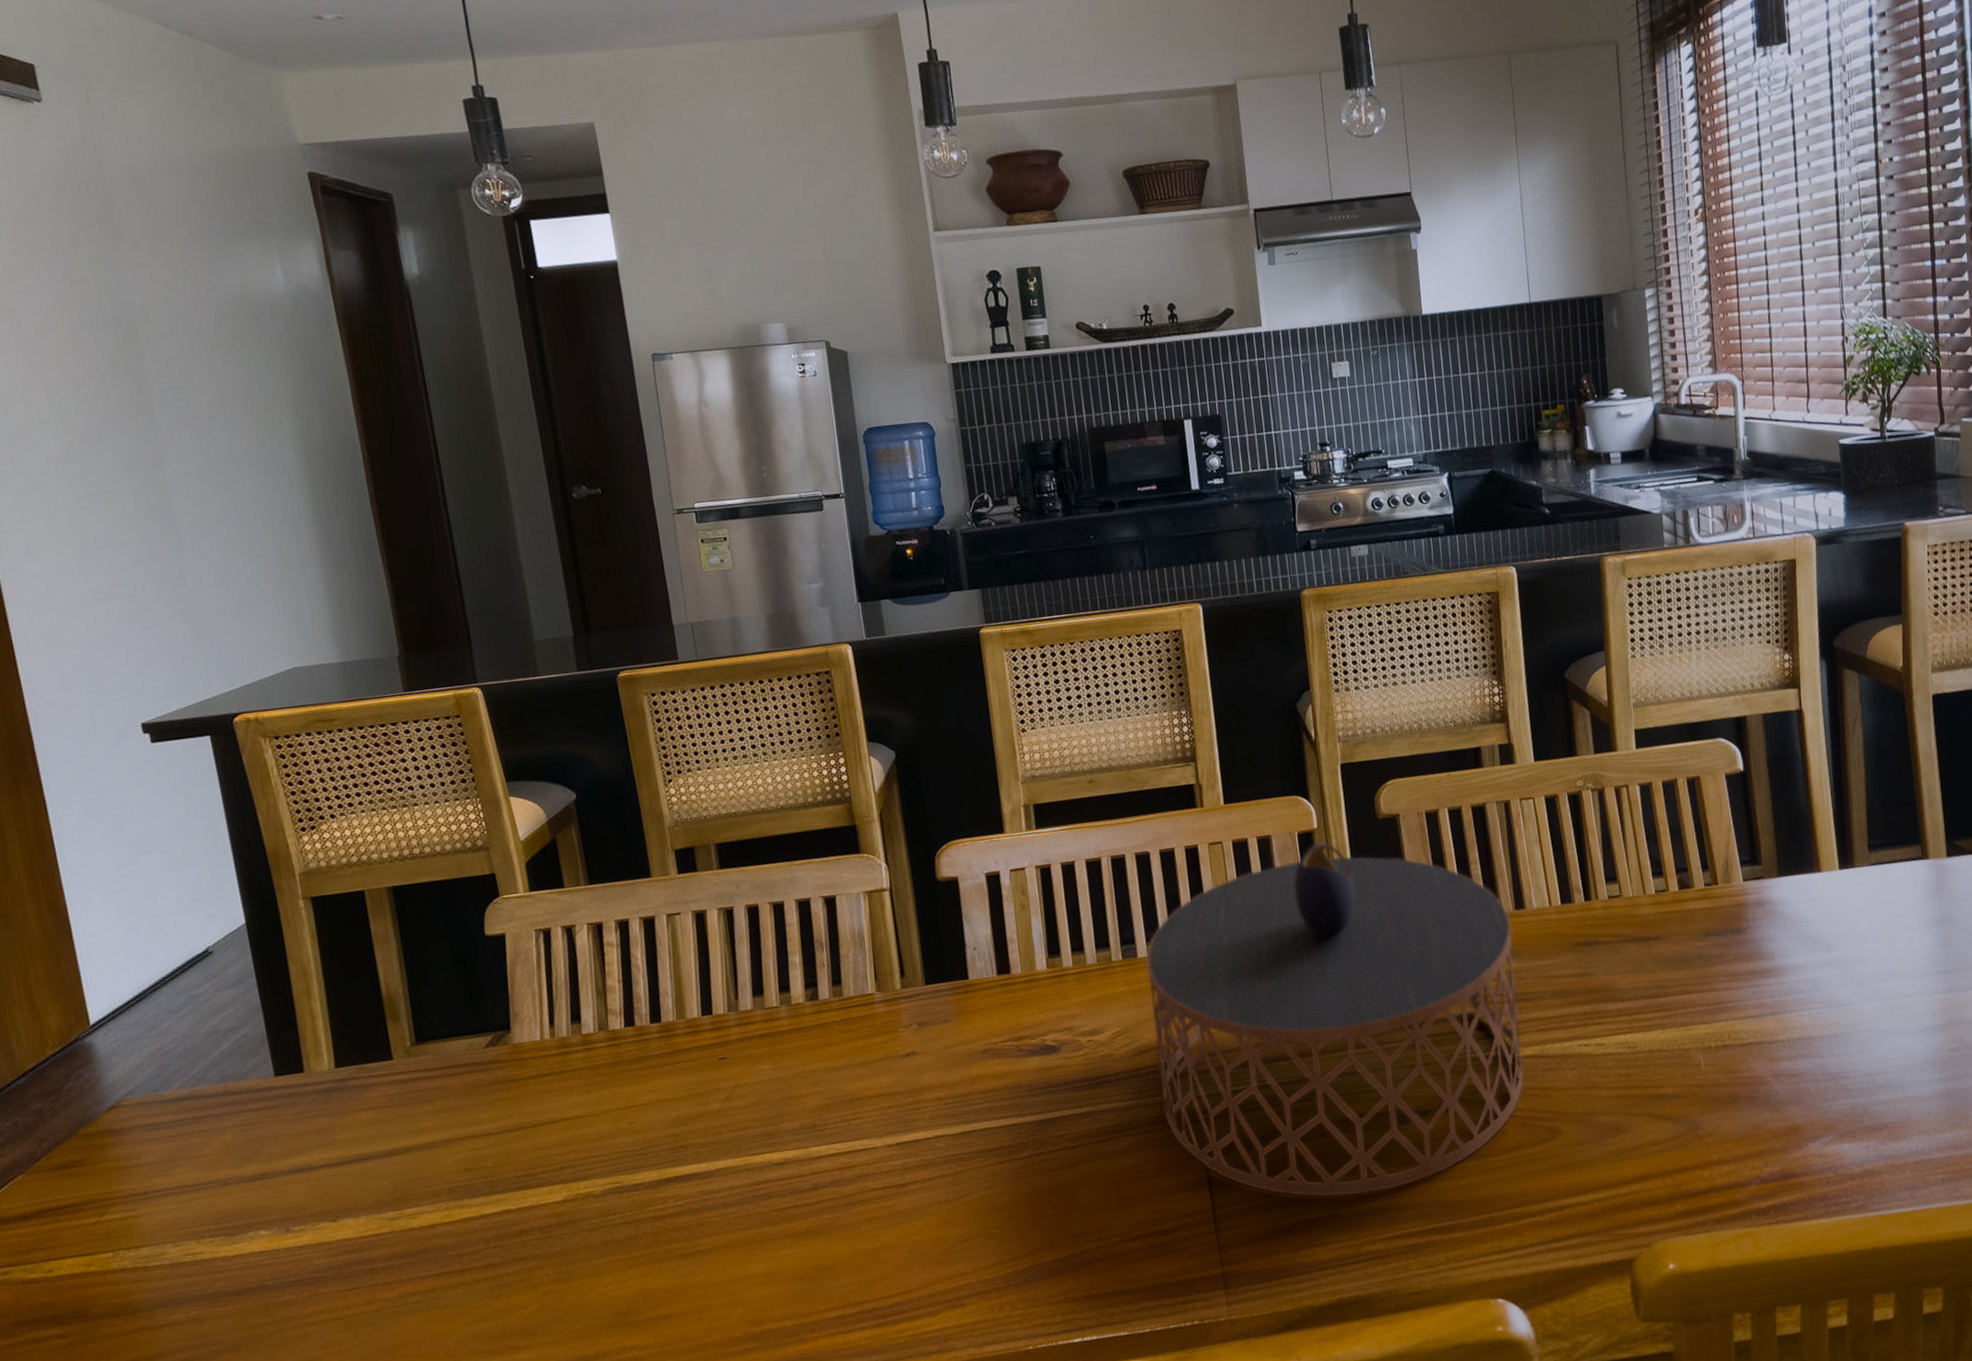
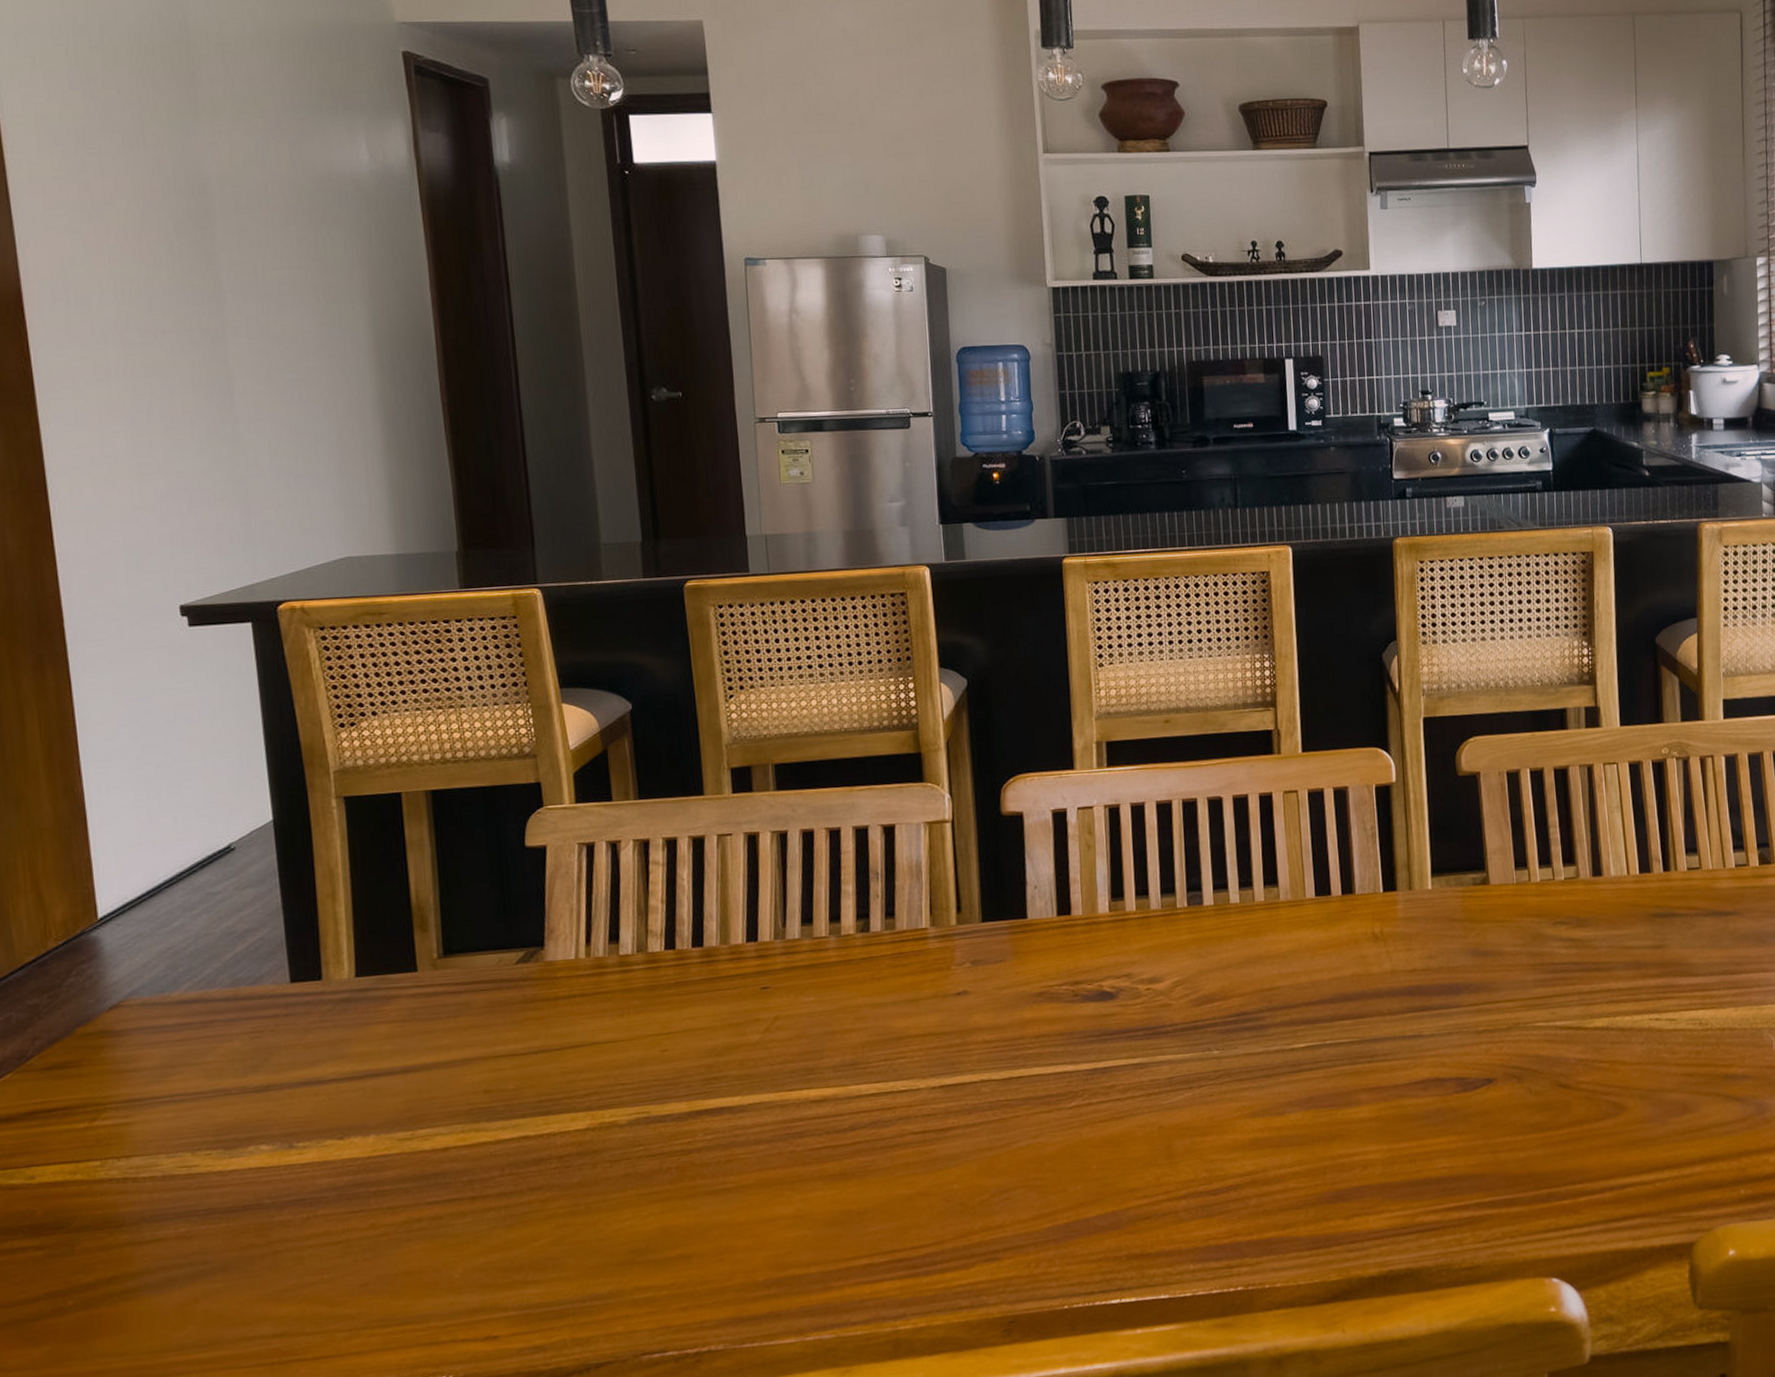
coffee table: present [1146,843,1524,1198] -> none [1212,797,1592,1164]

